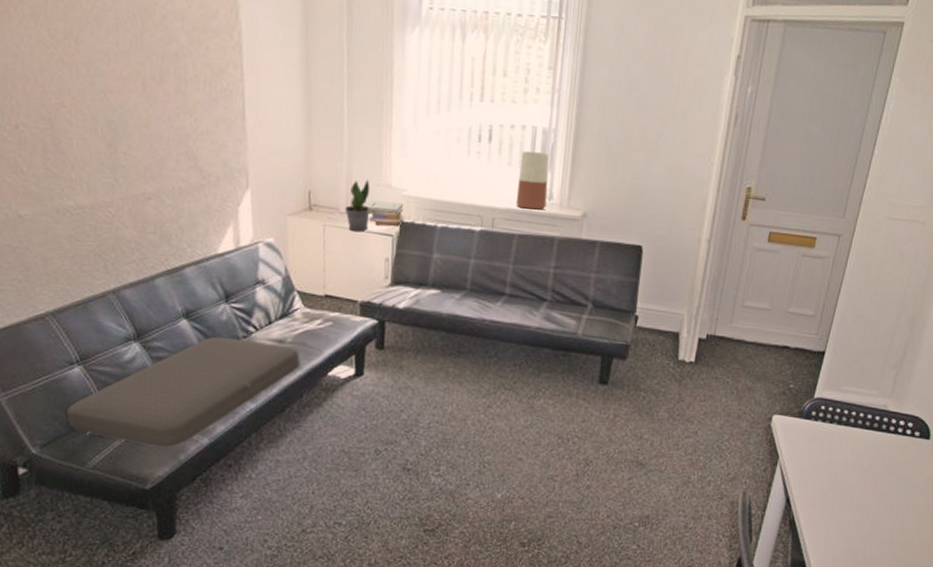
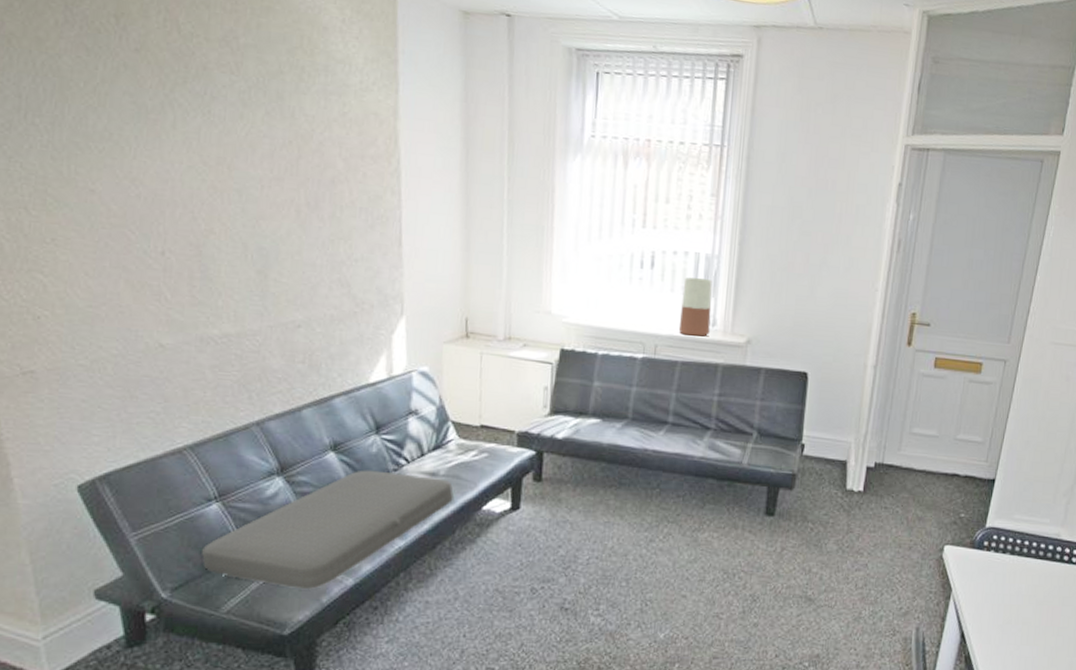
potted plant: present [345,179,370,232] -> none [503,306,530,360]
books: present [363,200,404,227] -> none [522,327,564,354]

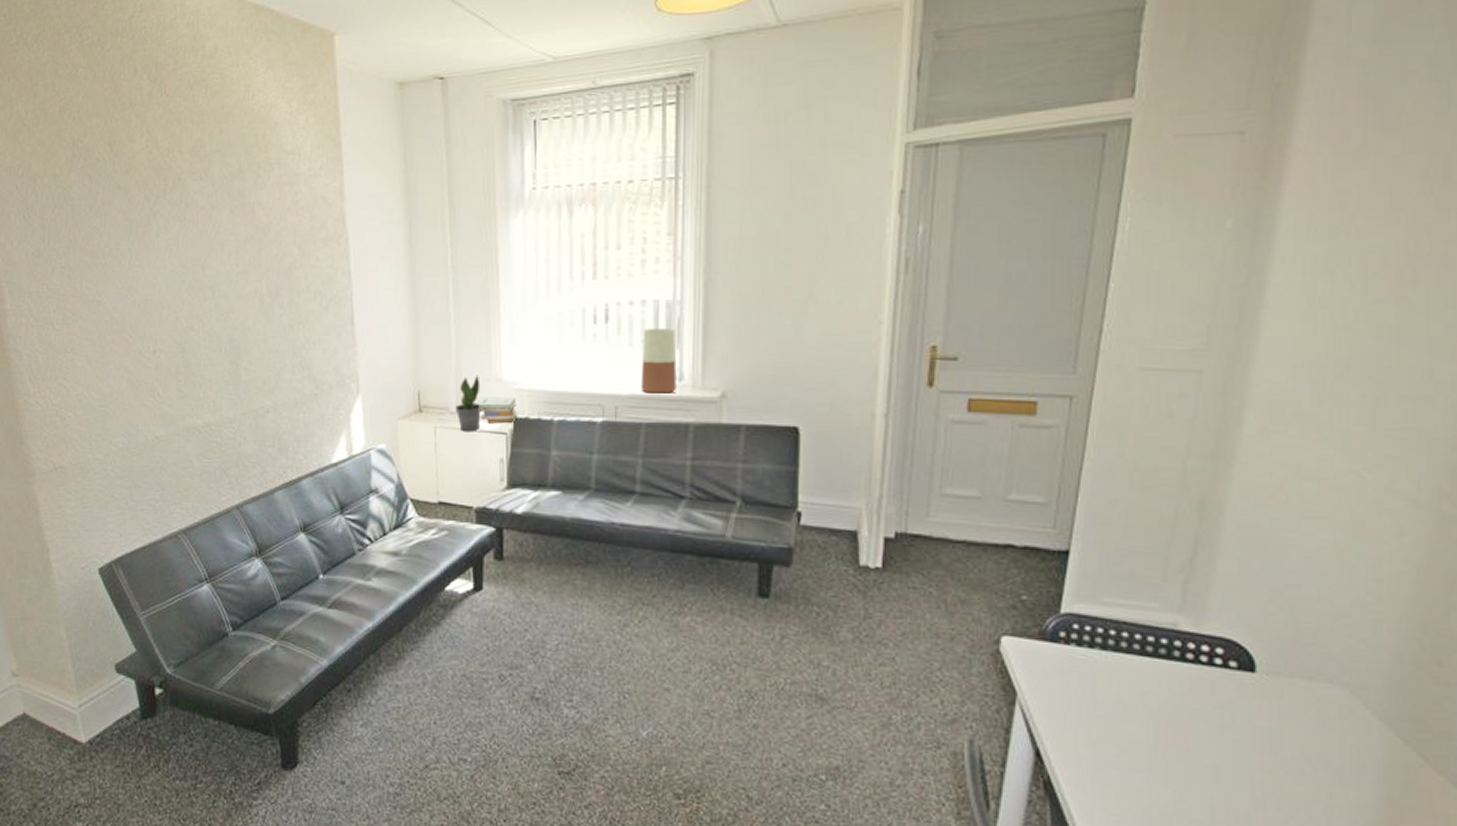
cushion: present [202,470,454,589] -> none [197,550,416,669]
potted plant: none [503,306,530,360] -> present [455,375,482,432]
books: none [522,327,564,354] -> present [474,397,517,424]

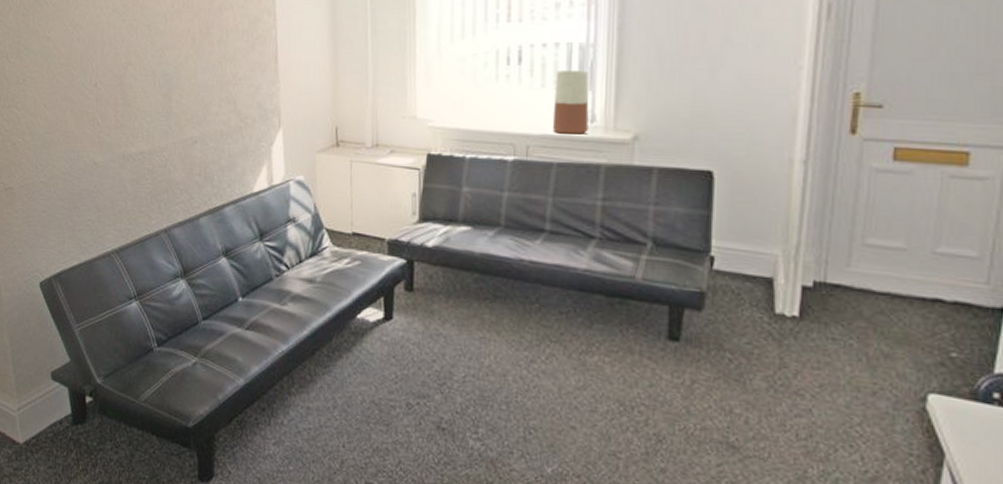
potted plant: present [455,375,482,432] -> none [371,112,396,167]
books: present [474,397,517,424] -> none [389,133,430,160]

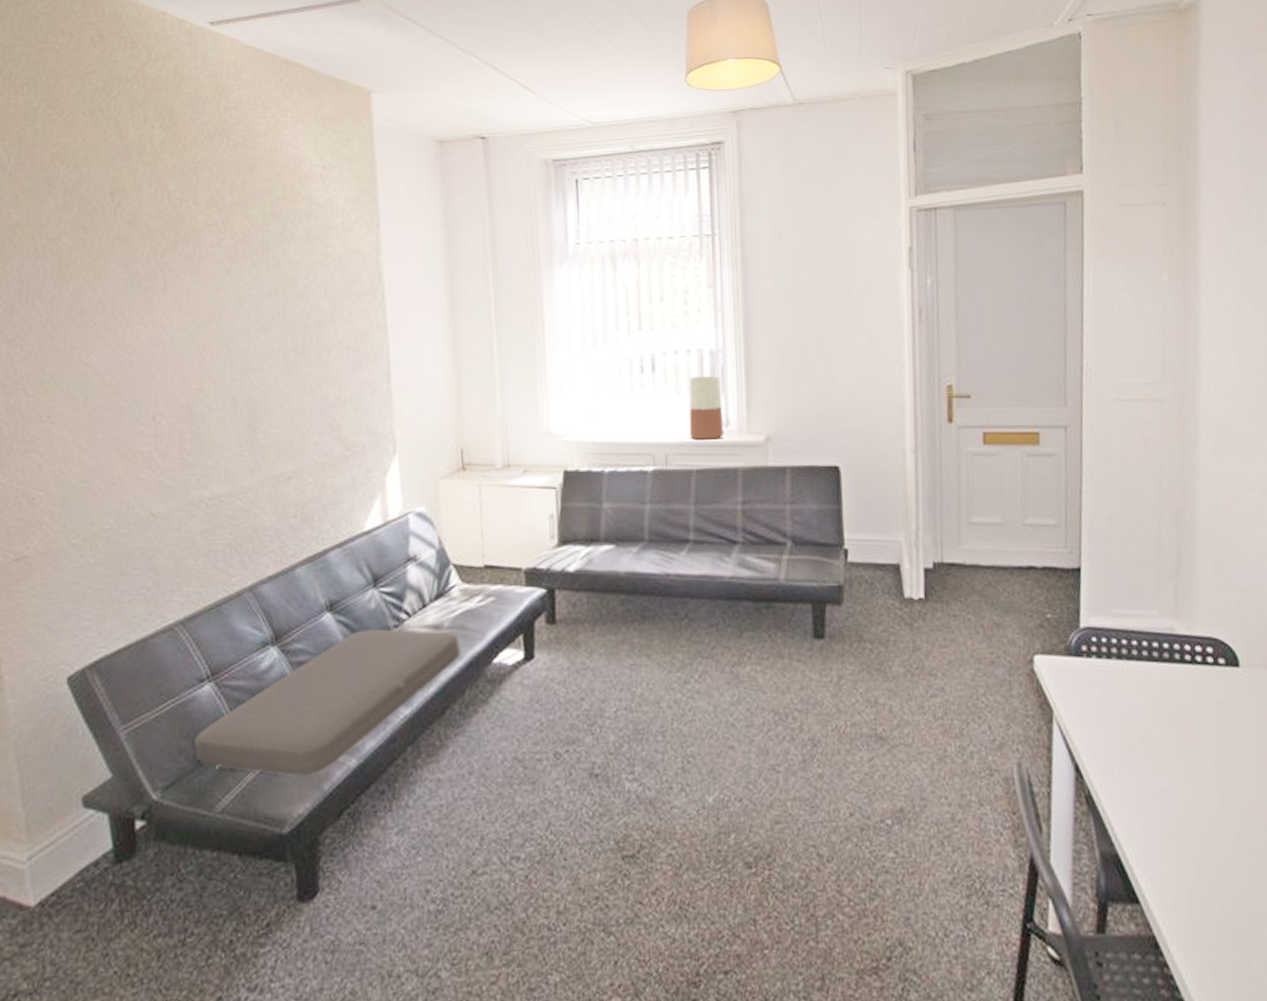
cushion: none [125,275,330,386] -> present [194,629,460,776]

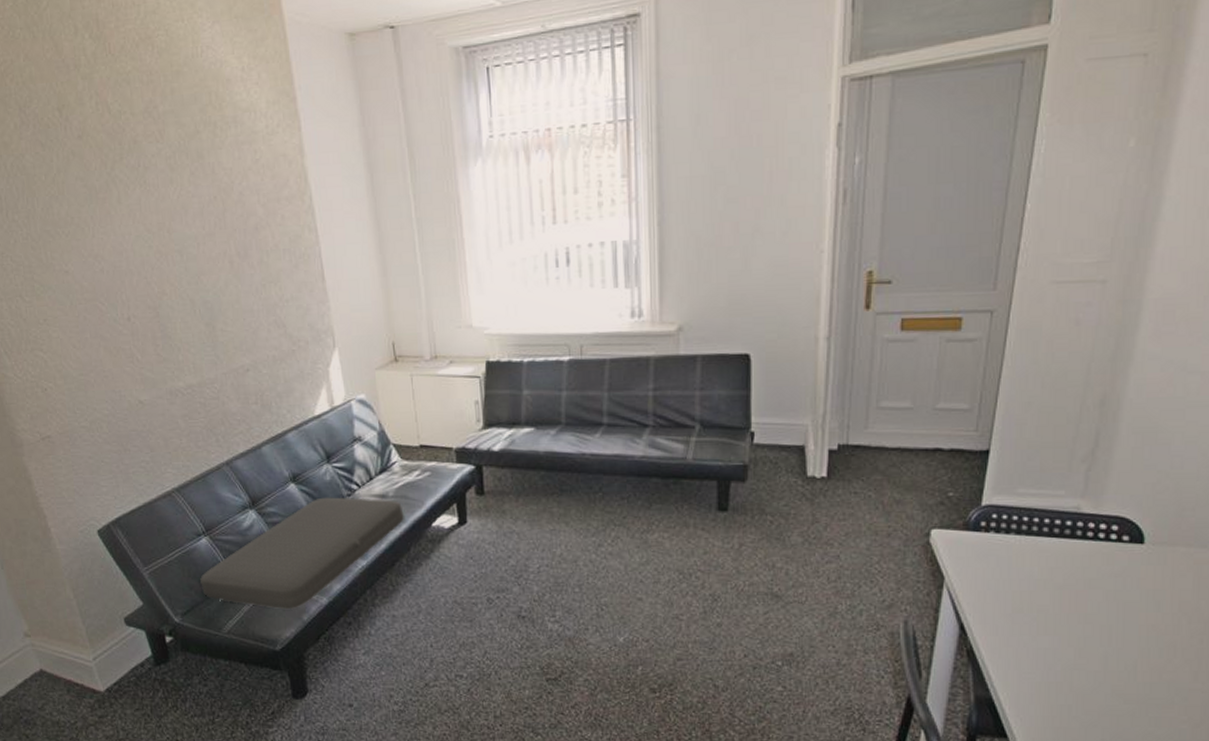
vase: present [689,376,724,440] -> none [603,268,636,331]

